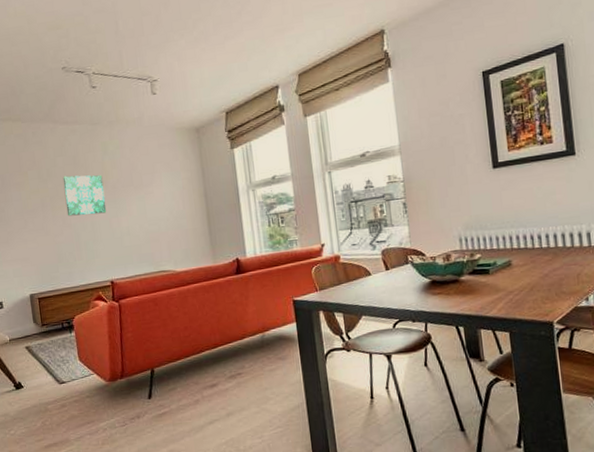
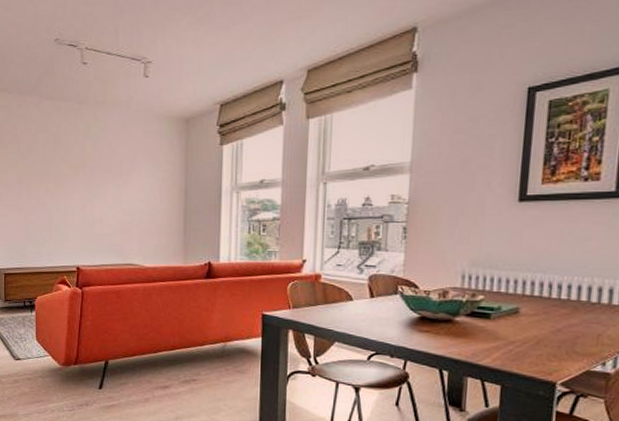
wall art: present [62,175,107,216] -> none [42,154,82,197]

